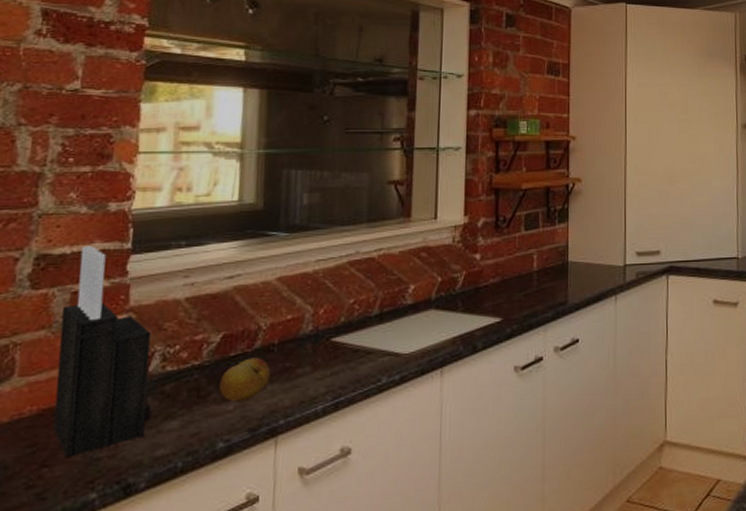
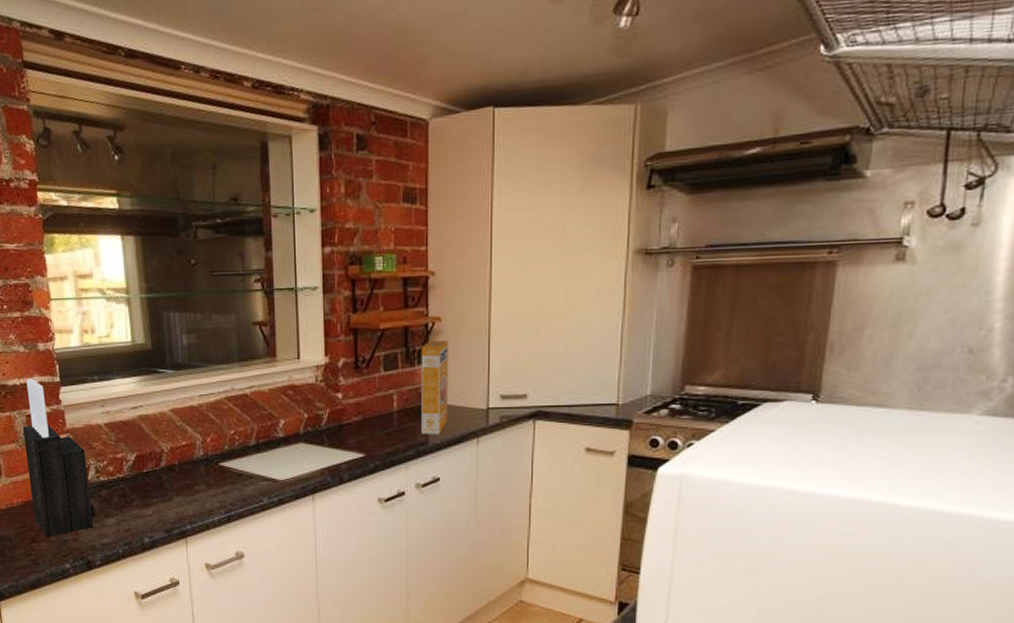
fruit: present [219,357,271,403] -> none [139,474,176,509]
box: none [561,200,588,295] -> present [421,340,449,435]

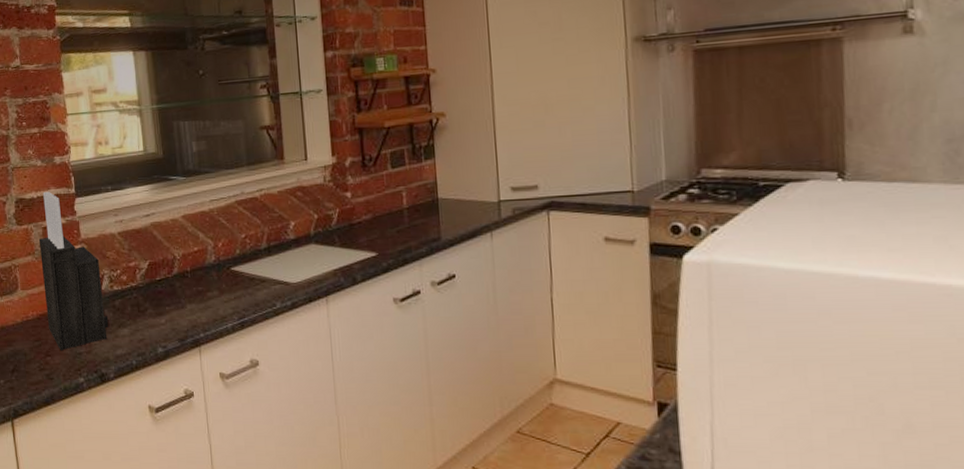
box: present [421,340,449,435] -> none [427,135,460,231]

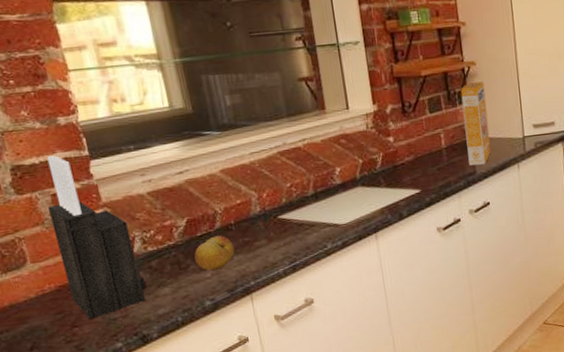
fruit: none [152,282,188,318] -> present [194,235,235,272]
box: none [427,135,460,231] -> present [460,81,491,166]

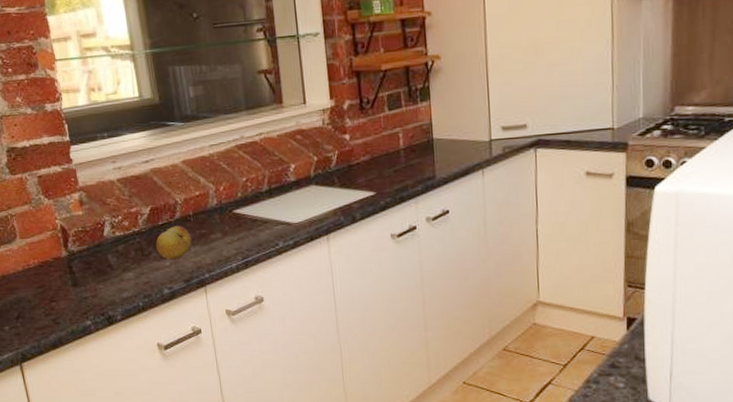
knife block: present [47,155,147,320] -> none [34,139,113,297]
box: present [460,81,491,166] -> none [422,77,454,170]

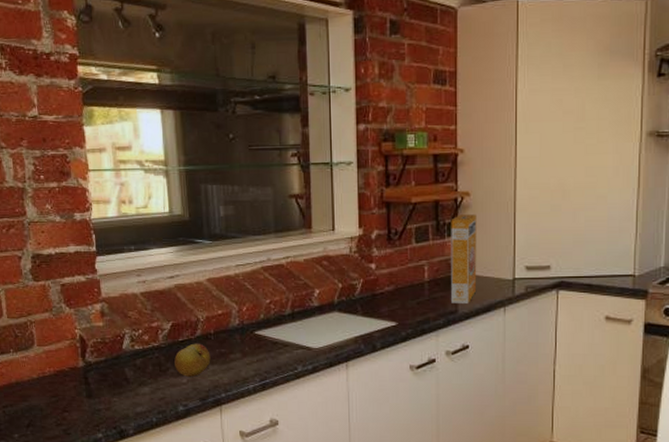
box: none [422,77,454,170] -> present [451,214,477,305]

